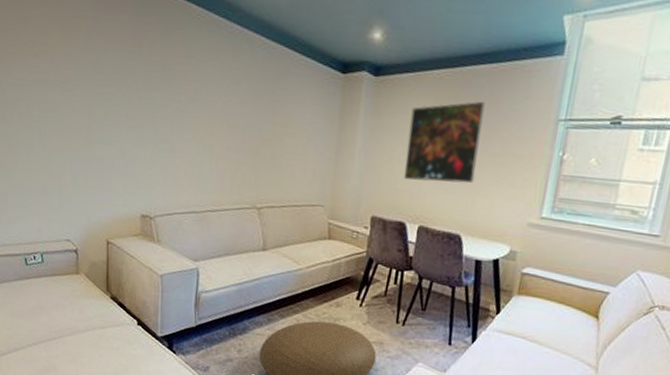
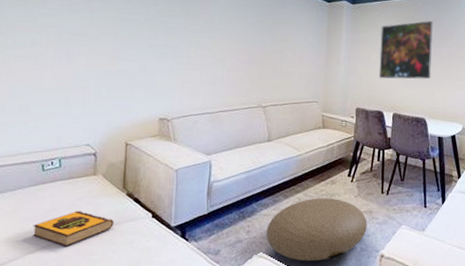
hardback book: none [22,310,99,346] -> present [33,211,114,247]

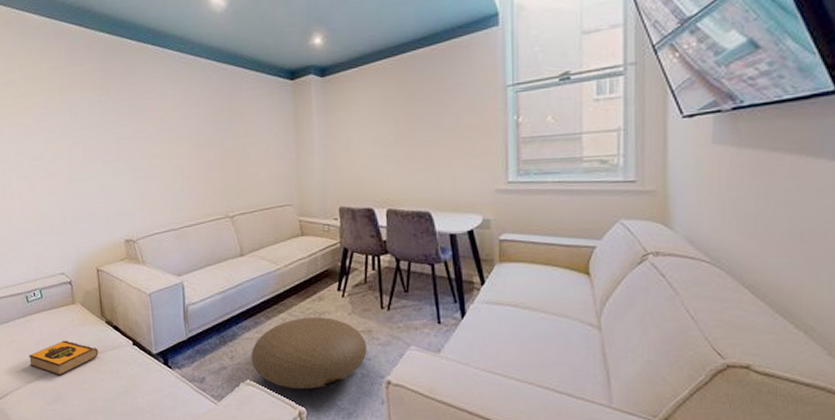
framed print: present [378,20,433,79] -> none [361,81,434,168]

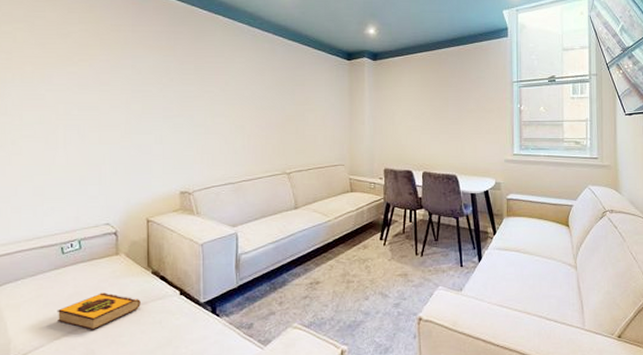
pouf: present [251,317,367,389] -> none [299,263,403,329]

